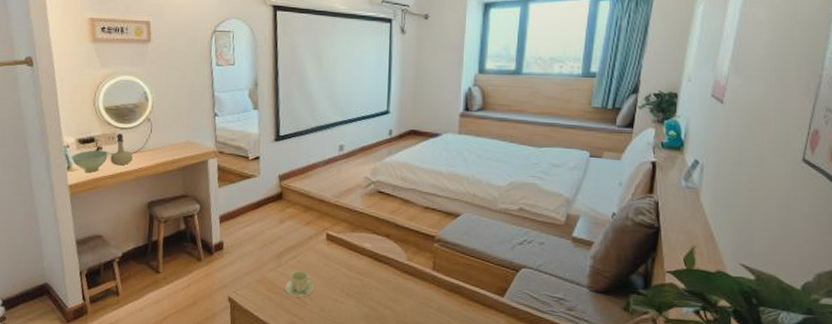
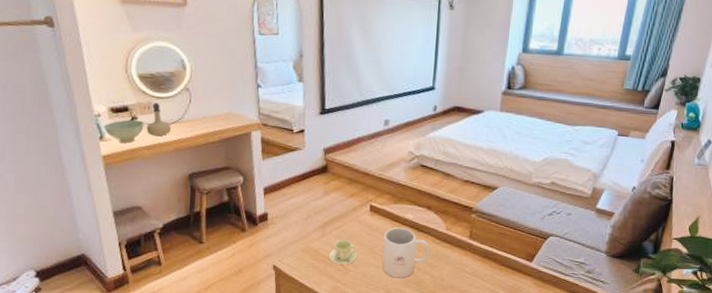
mug: none [340,257,391,313] -> present [382,227,430,279]

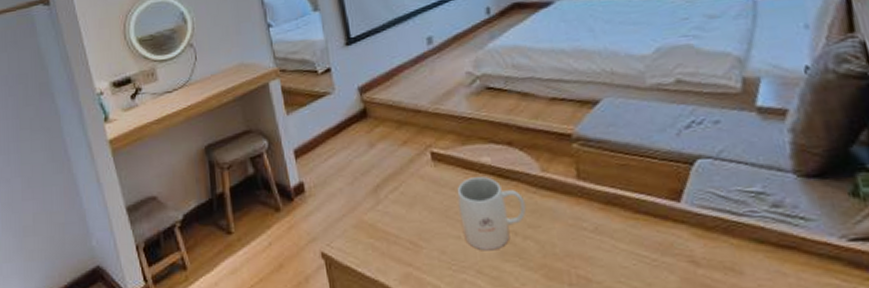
bowl: present [103,119,144,143] -> none [106,91,150,121]
perfume bottle: present [146,102,172,137] -> none [152,67,180,107]
cup and saucer: present [329,239,358,265] -> none [390,204,429,241]

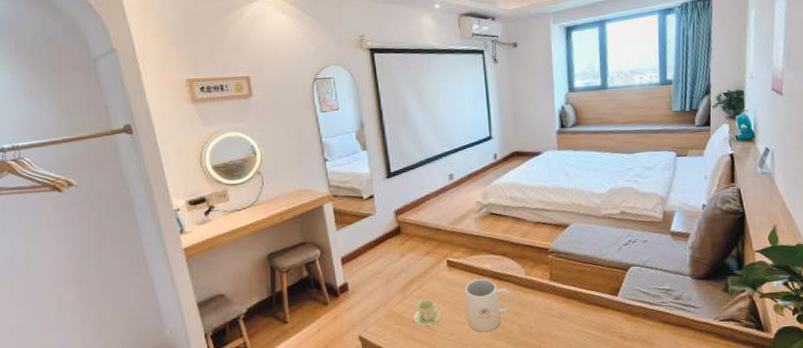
cup and saucer: none [390,204,429,241] -> present [413,299,442,326]

